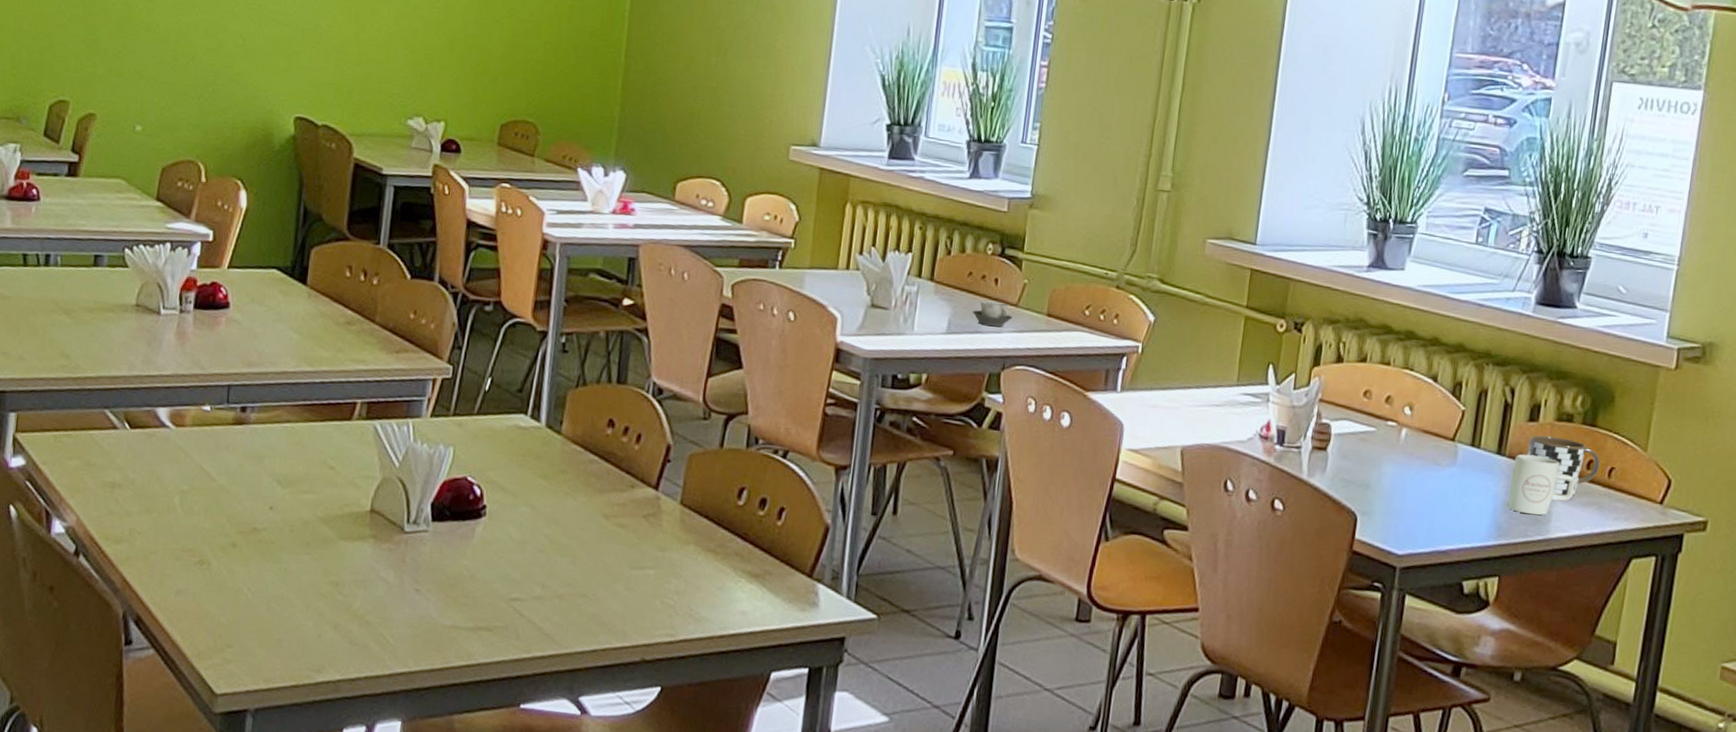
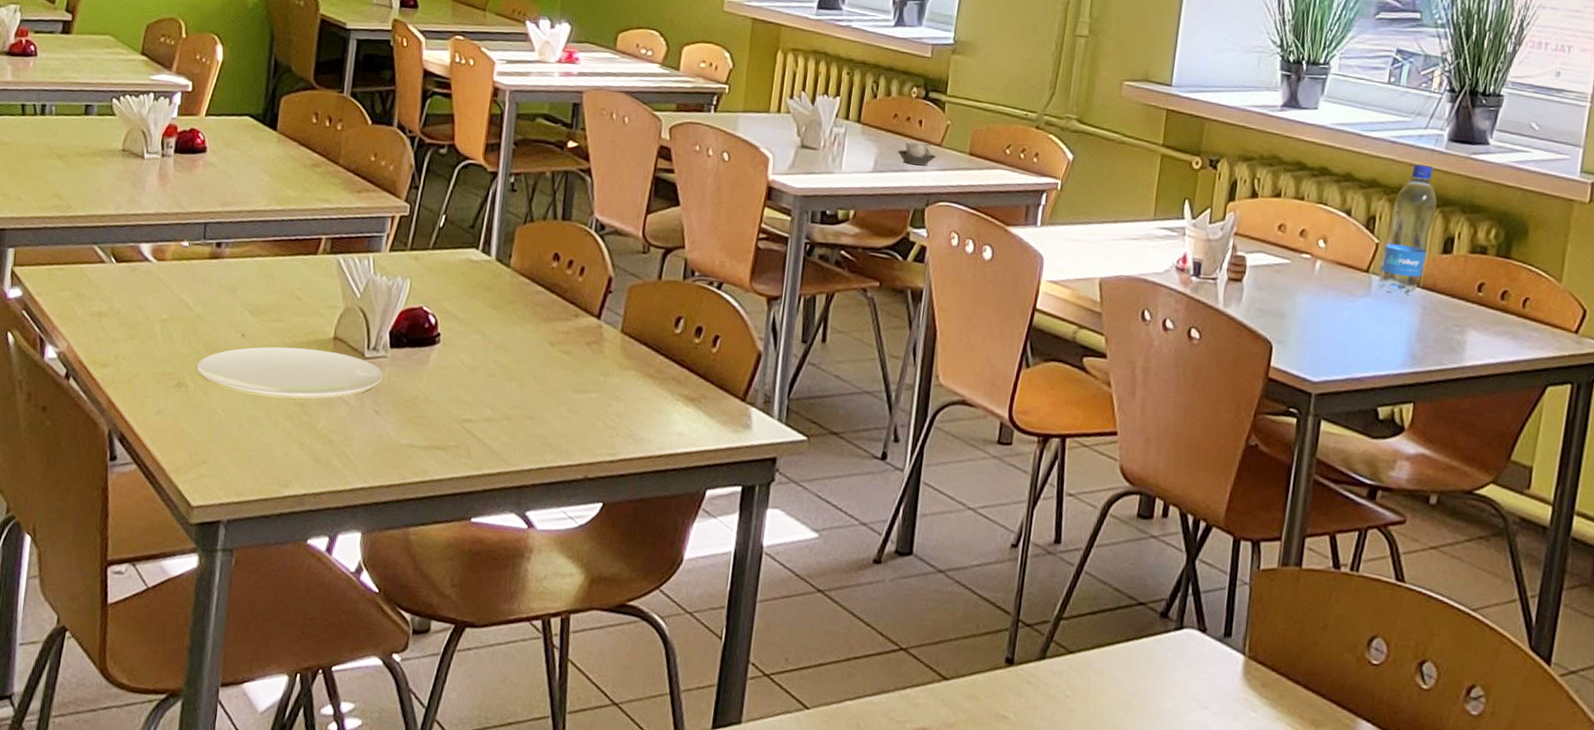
plate: none [220,520,425,577] -> present [196,346,383,399]
bottle: none [1464,328,1524,465] -> present [1378,164,1437,295]
mug: present [1506,454,1576,516] -> none [1420,285,1490,345]
cup: present [1527,435,1601,497] -> none [1441,267,1515,326]

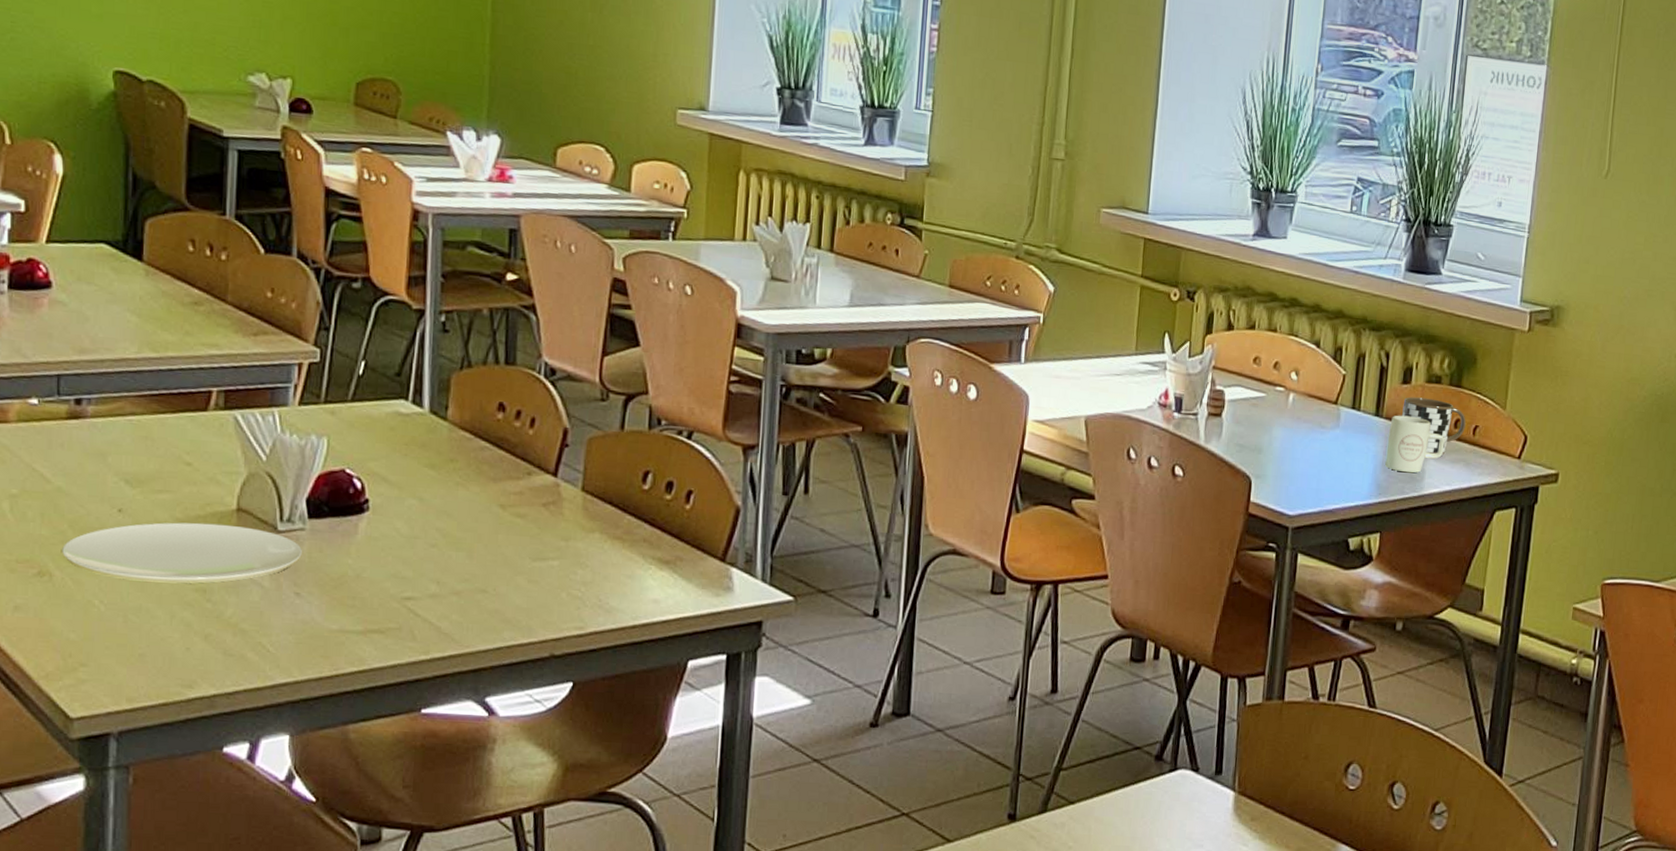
cup: present [897,140,936,166] -> none [874,271,915,299]
bottle: present [1378,164,1437,295] -> none [1346,294,1397,426]
mug: none [1420,285,1490,345] -> present [1384,415,1445,474]
cup: none [1441,267,1515,326] -> present [1402,397,1466,455]

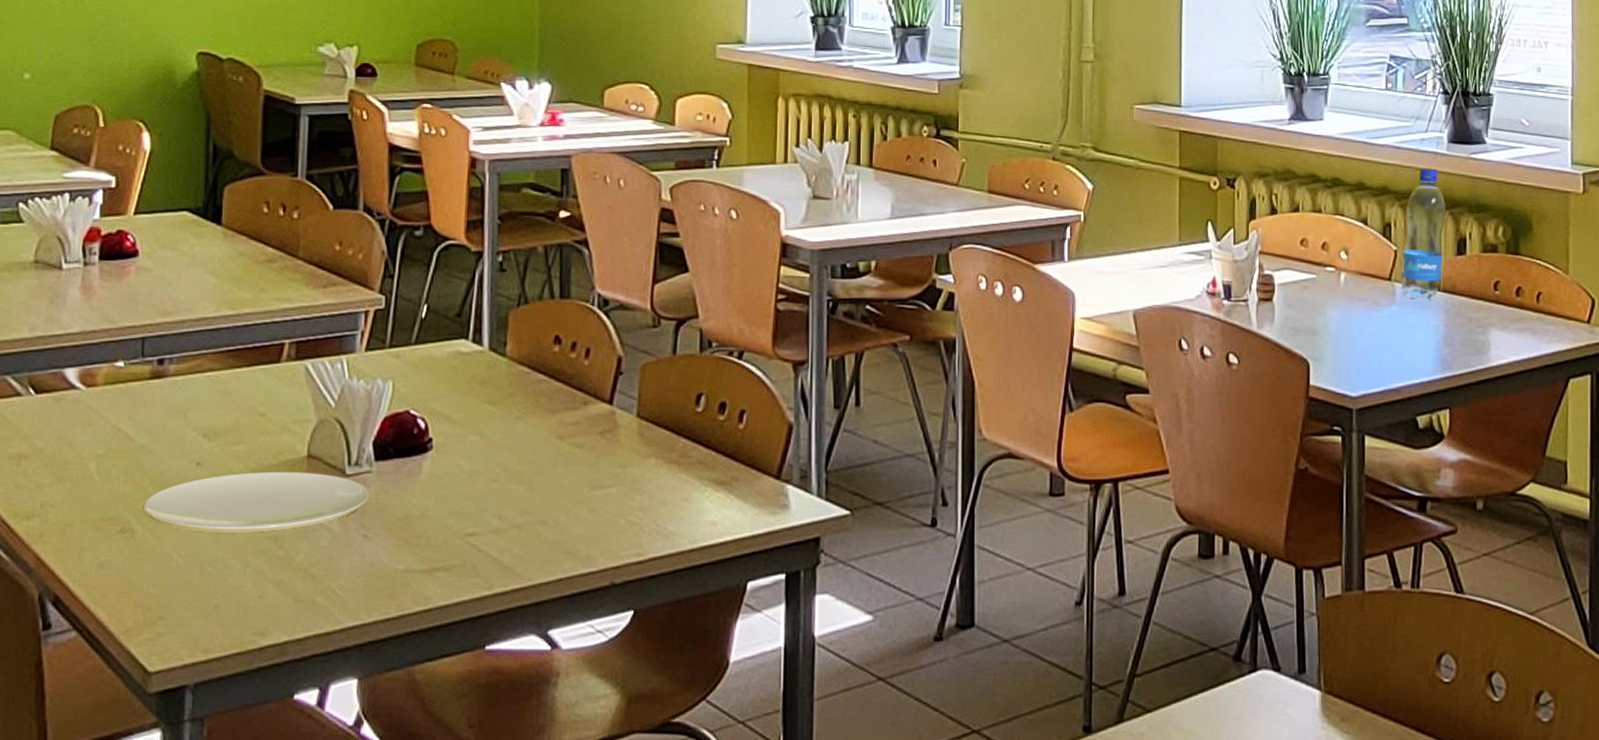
bottle: none [1346,294,1397,426] -> present [1400,168,1446,300]
mug: present [1384,415,1445,474] -> none [1446,287,1508,346]
cup: present [1402,397,1466,455] -> none [1460,268,1528,324]

